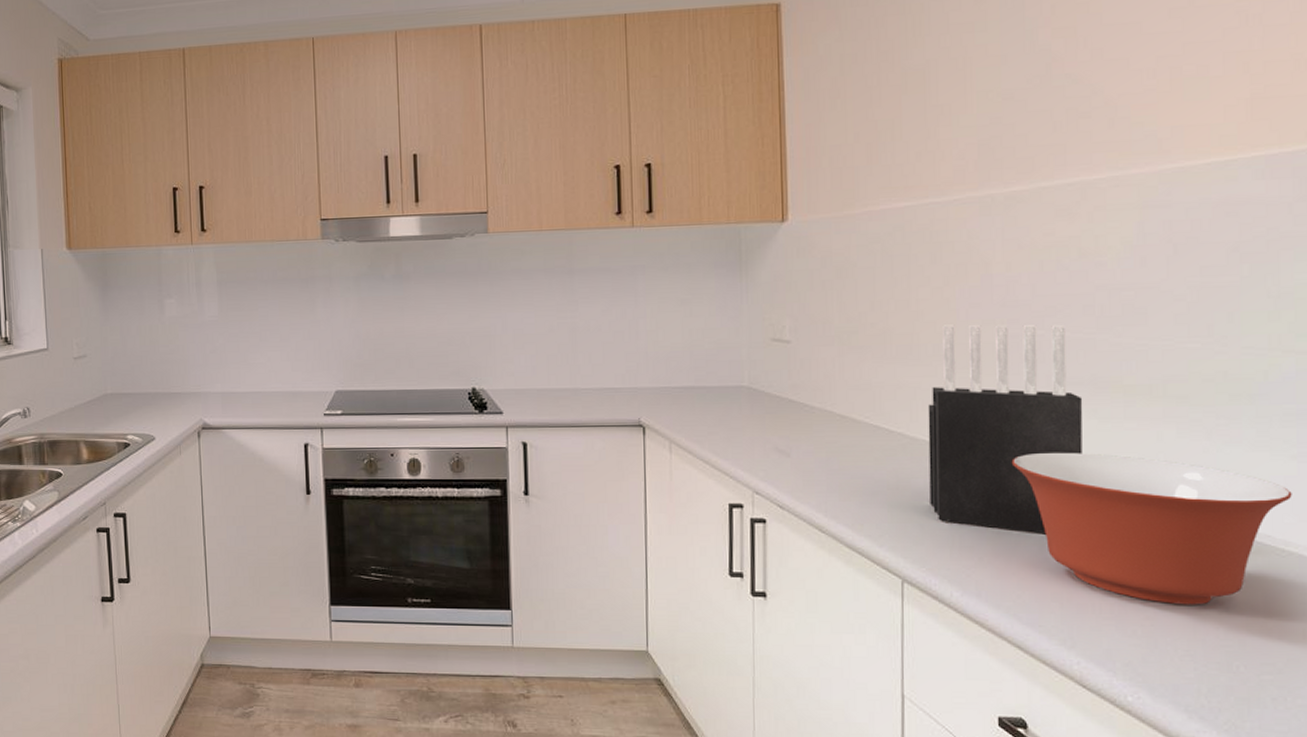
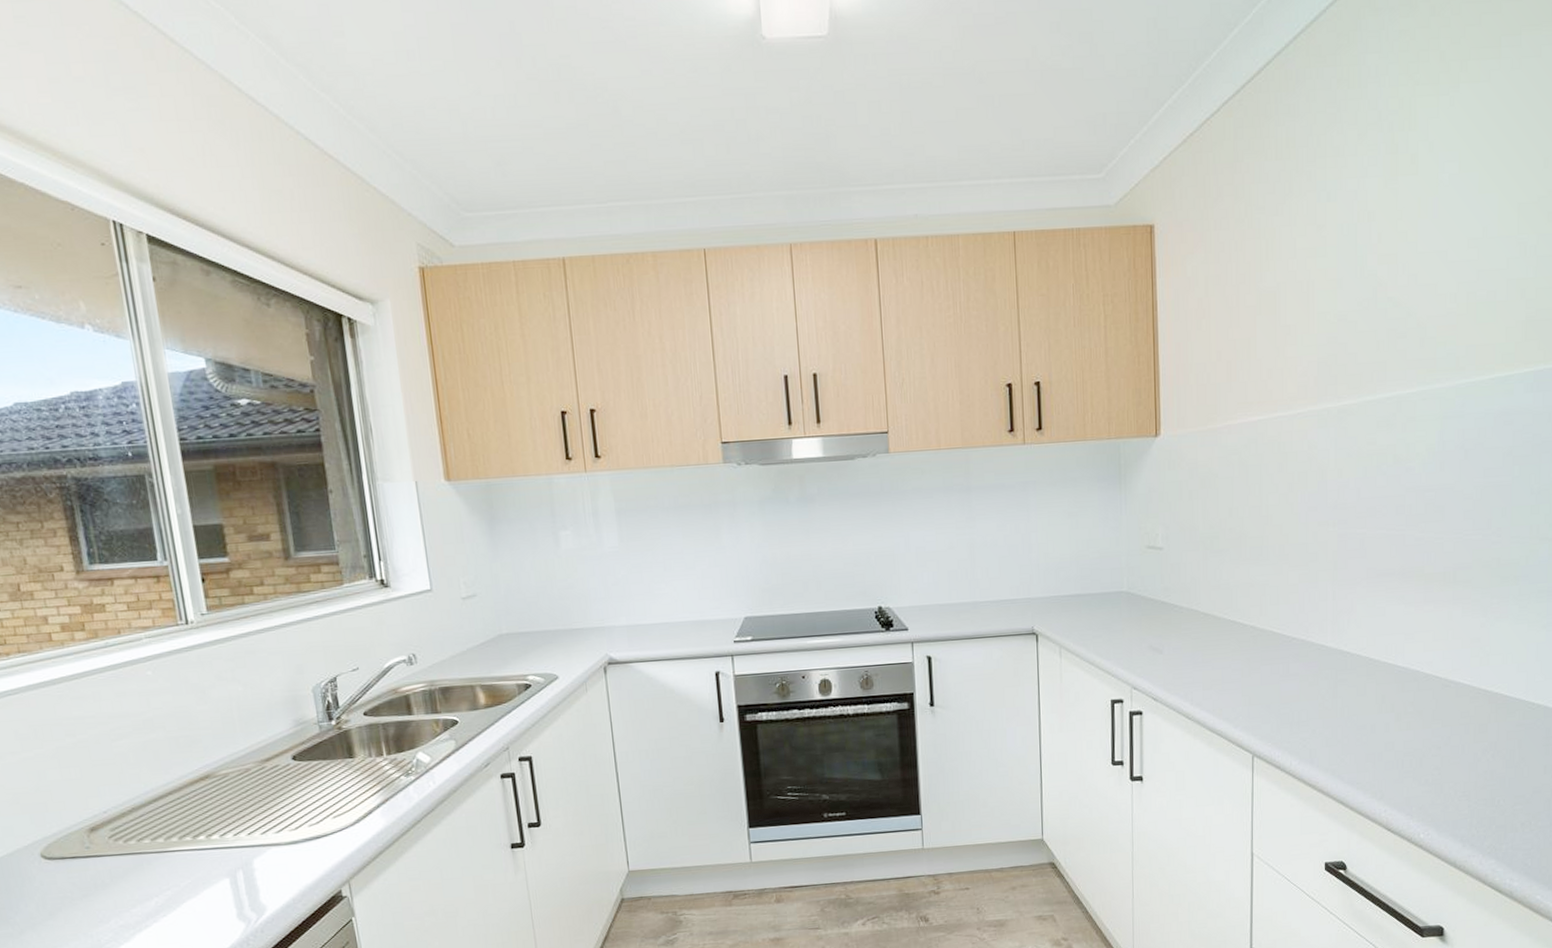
knife block: present [928,324,1083,533] -> none [1274,523,1394,705]
mixing bowl: present [1011,452,1292,605] -> none [1339,633,1542,755]

